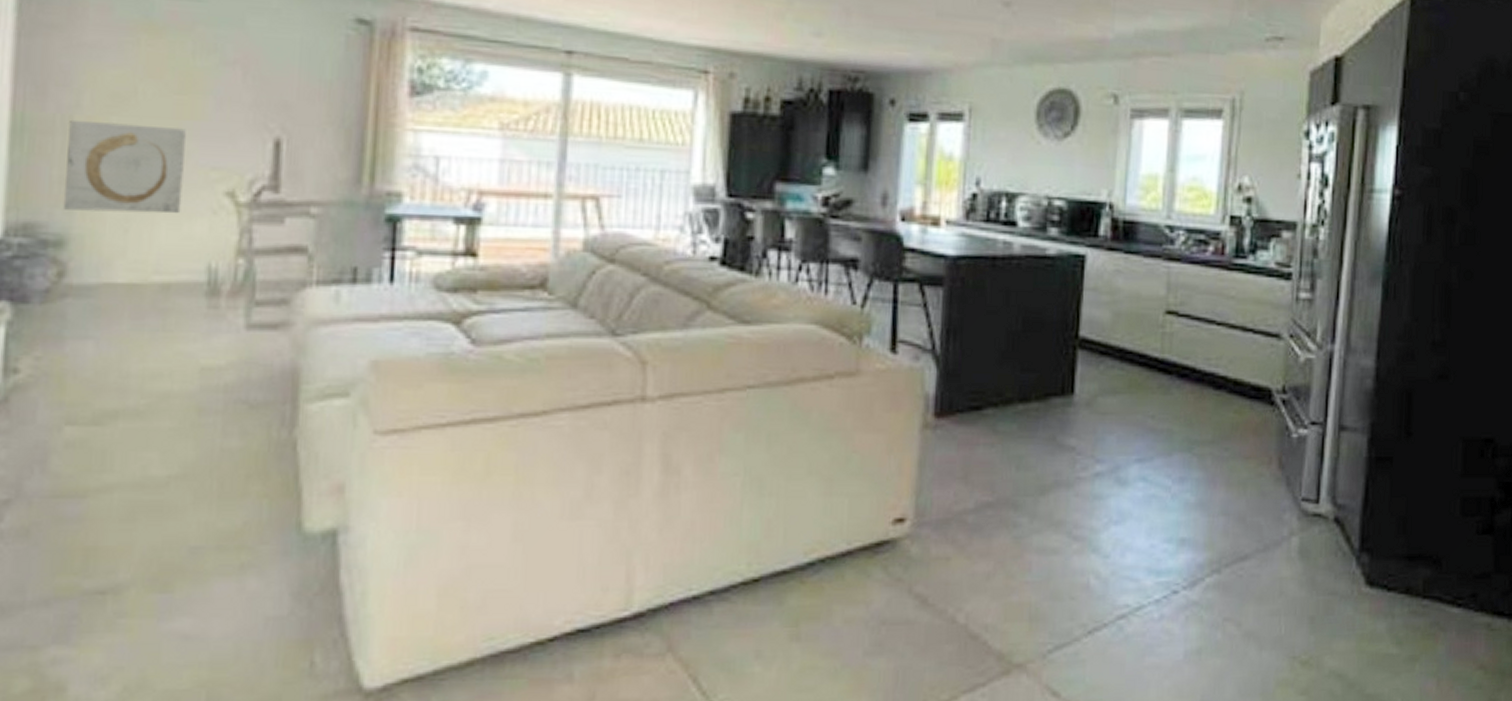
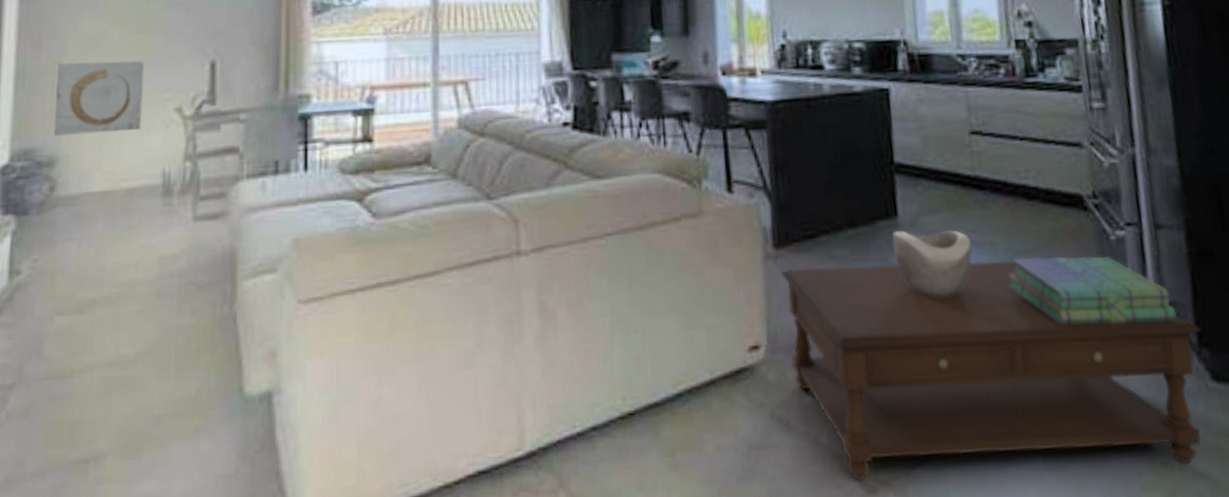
coffee table: none [937,441,1365,664] -> present [781,261,1202,481]
decorative bowl: none [1063,410,1147,482] -> present [892,230,972,297]
stack of books: none [1180,448,1344,524] -> present [1008,256,1176,325]

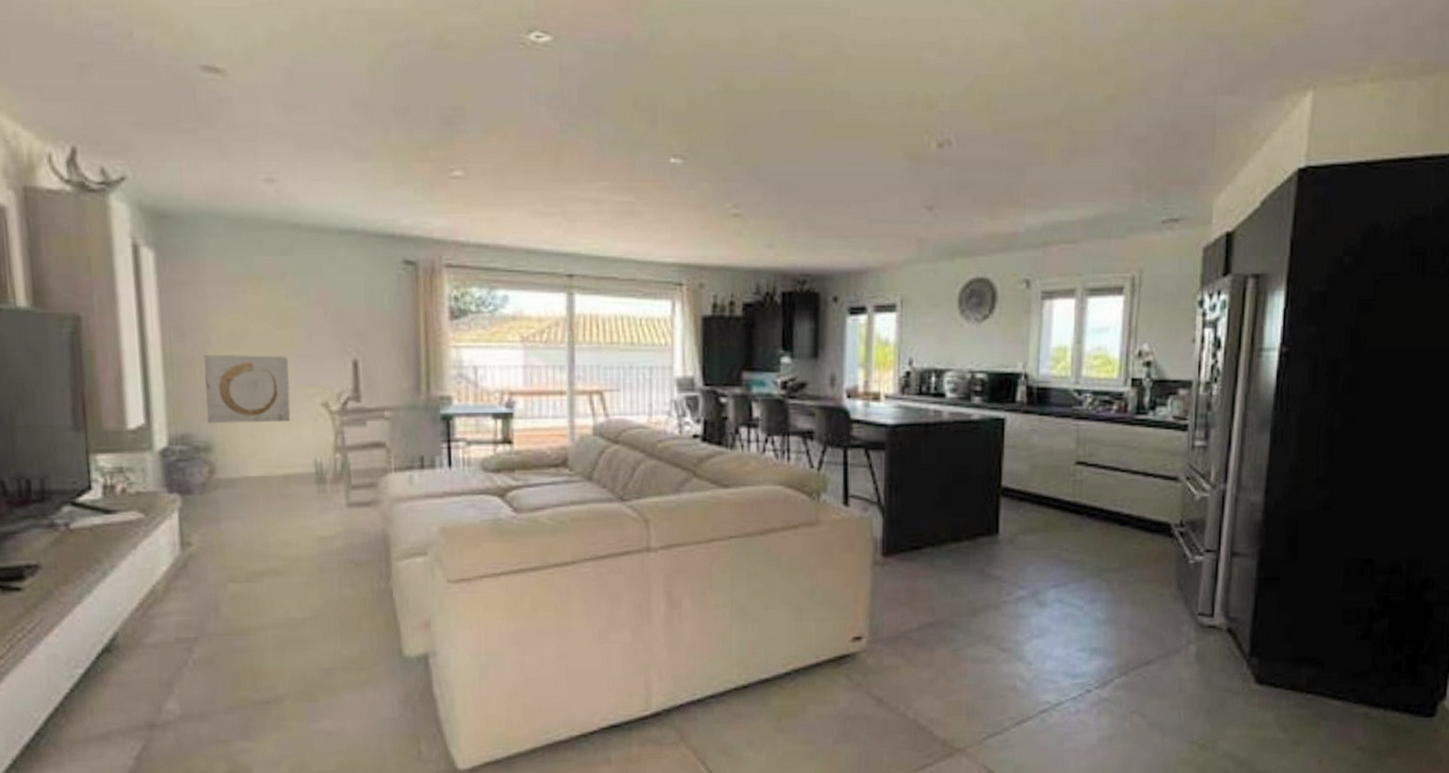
coffee table: present [781,261,1202,481] -> none [887,574,1255,747]
decorative bowl: present [892,230,972,297] -> none [991,547,1062,604]
stack of books: present [1008,256,1176,325] -> none [1091,575,1235,634]

